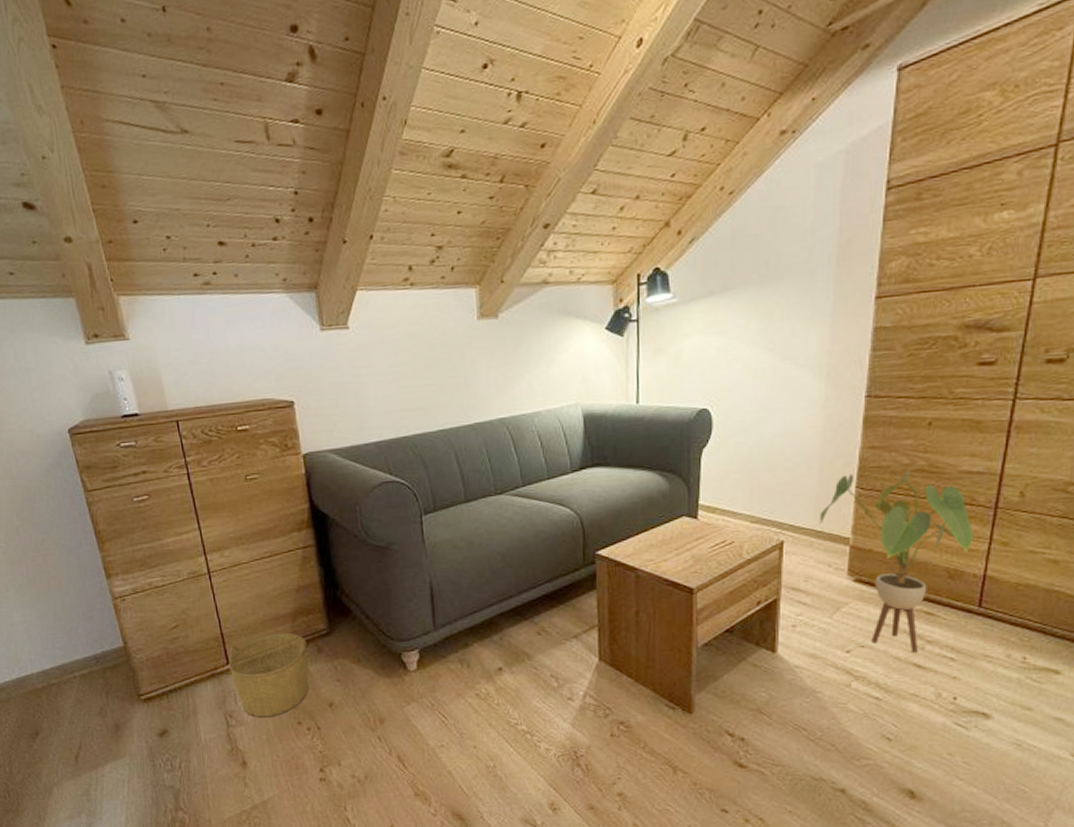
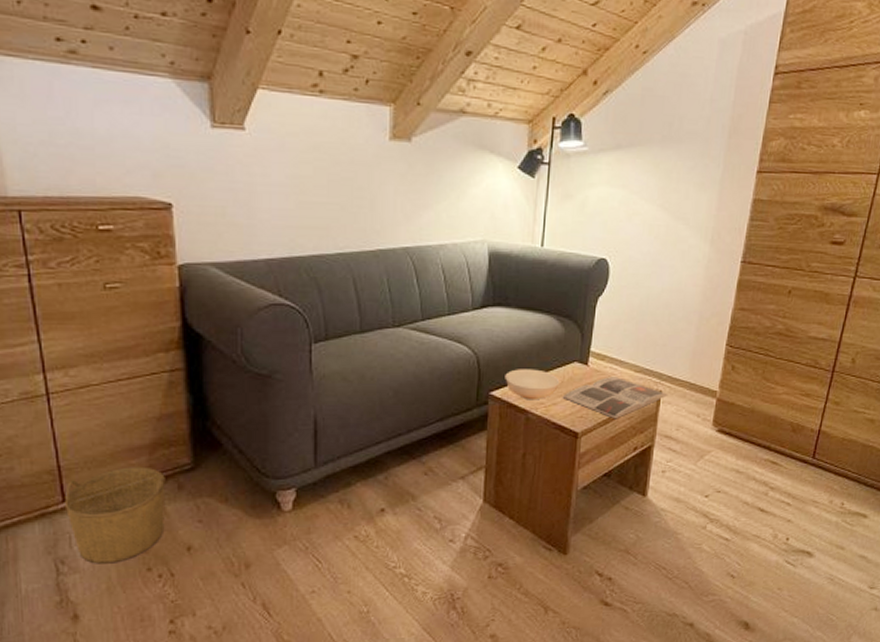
bowl: none [610,526,669,558] -> present [505,369,560,401]
magazine: none [672,528,791,573] -> present [562,375,668,419]
house plant: present [820,469,975,653] -> none [693,332,815,498]

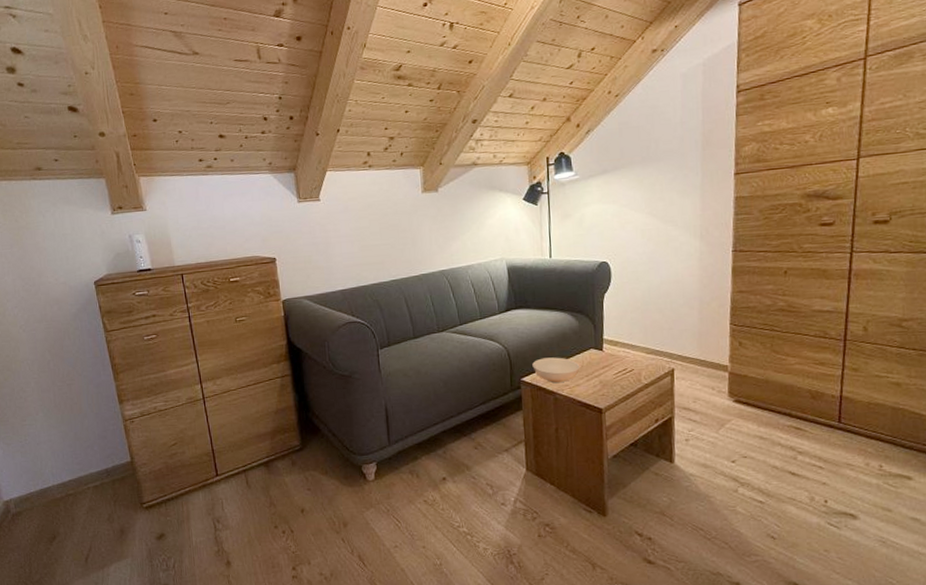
basket: present [64,466,167,564] -> none [217,448,285,523]
magazine: present [562,375,668,419] -> none [583,358,681,396]

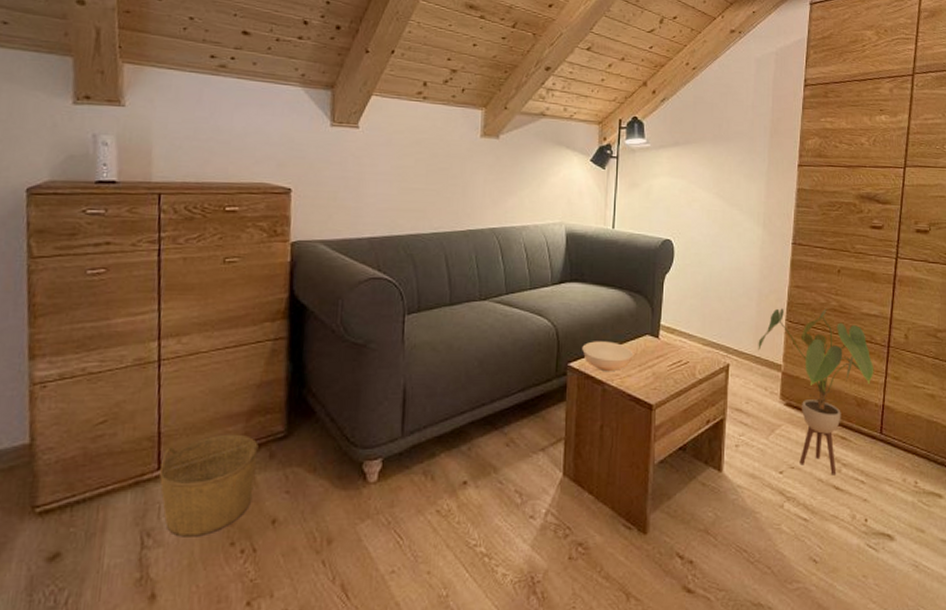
basket: none [217,448,285,523] -> present [158,434,260,537]
house plant: none [702,309,830,462] -> present [758,308,874,475]

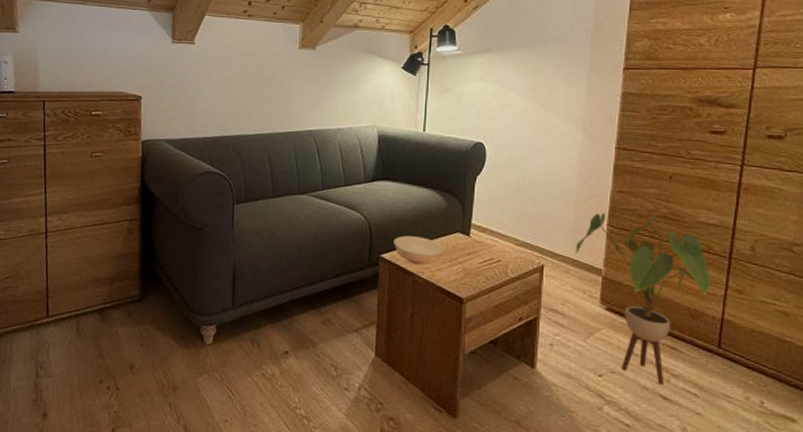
basket: present [158,434,260,537] -> none [47,294,120,373]

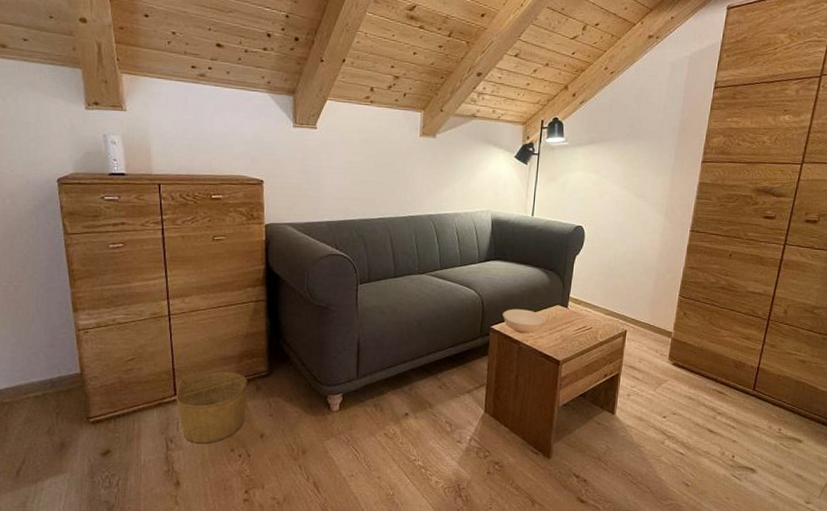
basket: none [47,294,120,373] -> present [175,371,249,444]
house plant: present [576,213,712,385] -> none [652,285,754,421]

